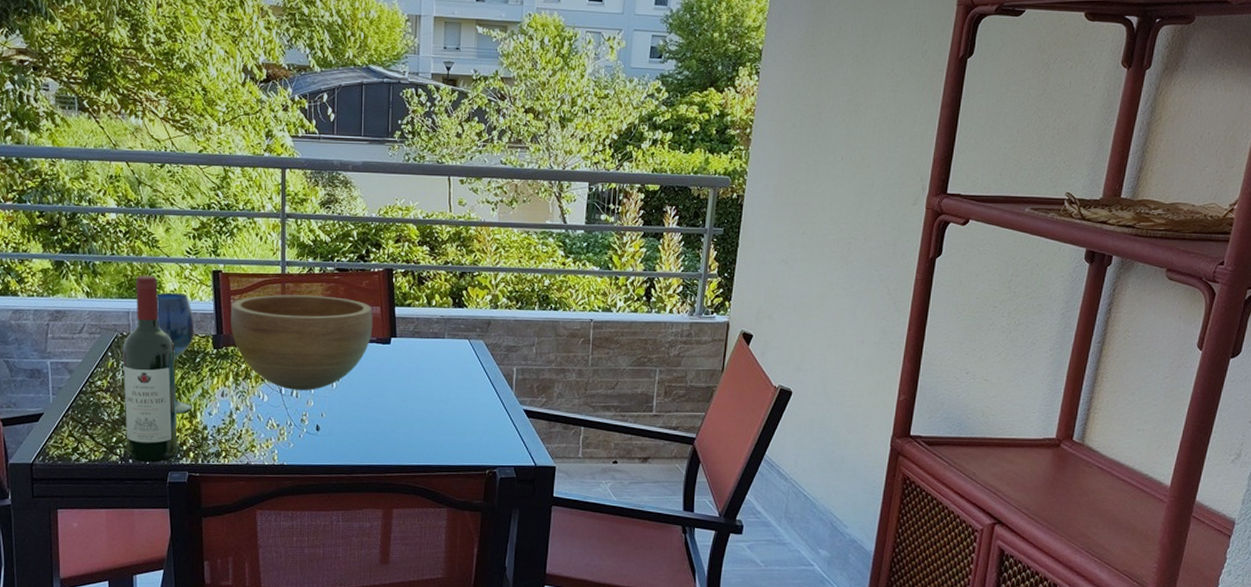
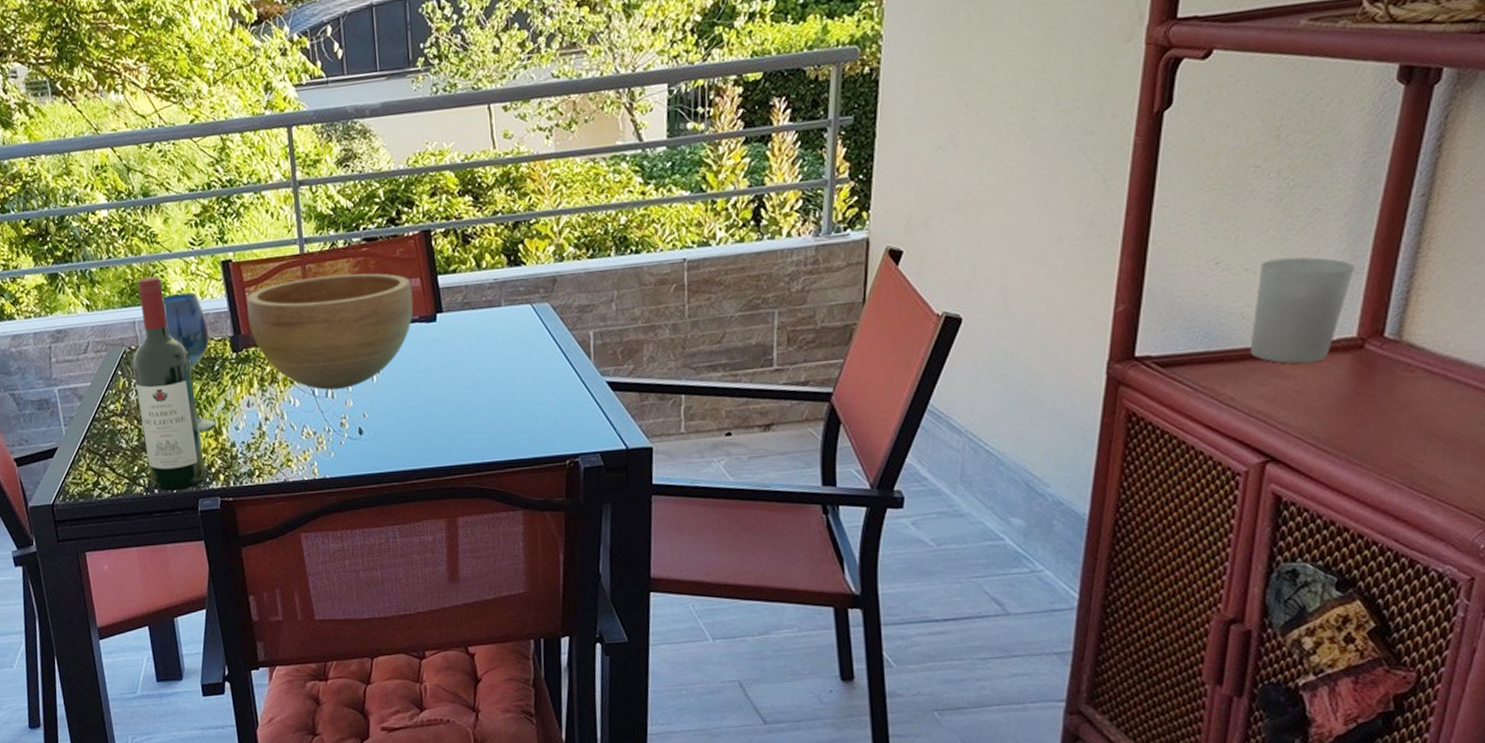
candle holder: none [986,375,1056,454] -> present [1249,257,1356,364]

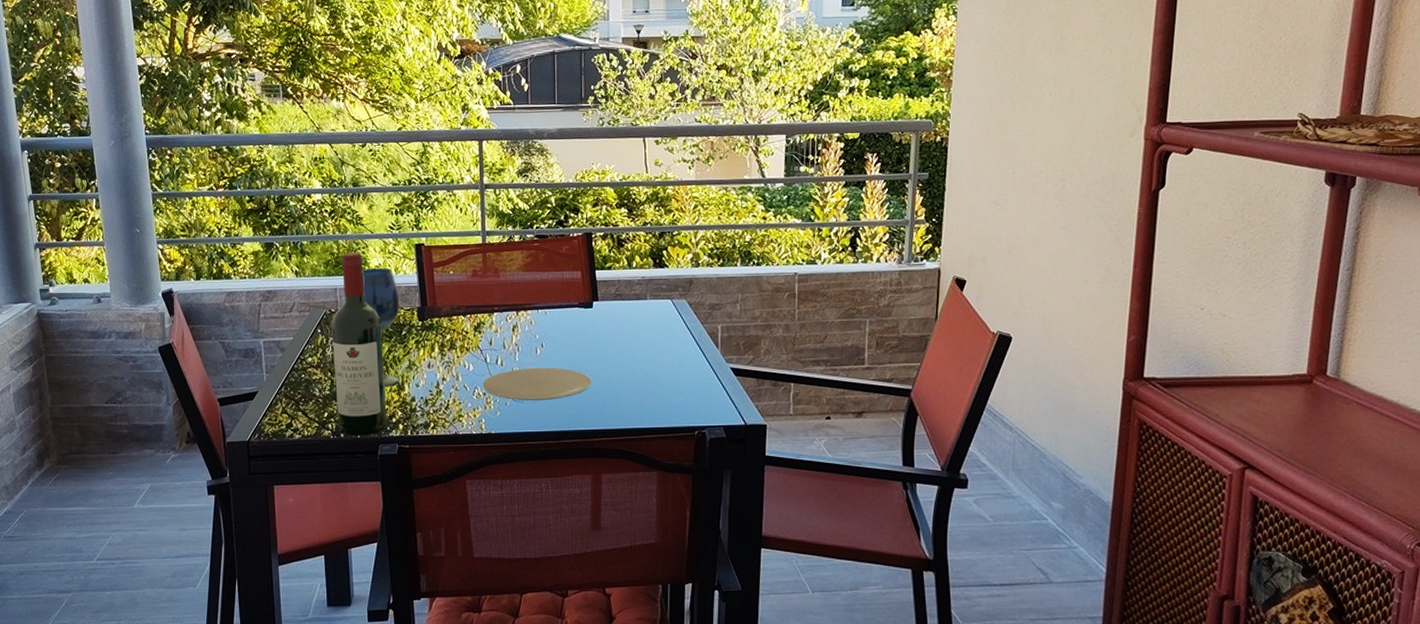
bowl: present [246,273,414,390] -> none [433,263,574,358]
plate: none [312,396,441,439] -> present [483,367,592,401]
candle holder: present [1249,257,1356,364] -> none [1229,309,1303,392]

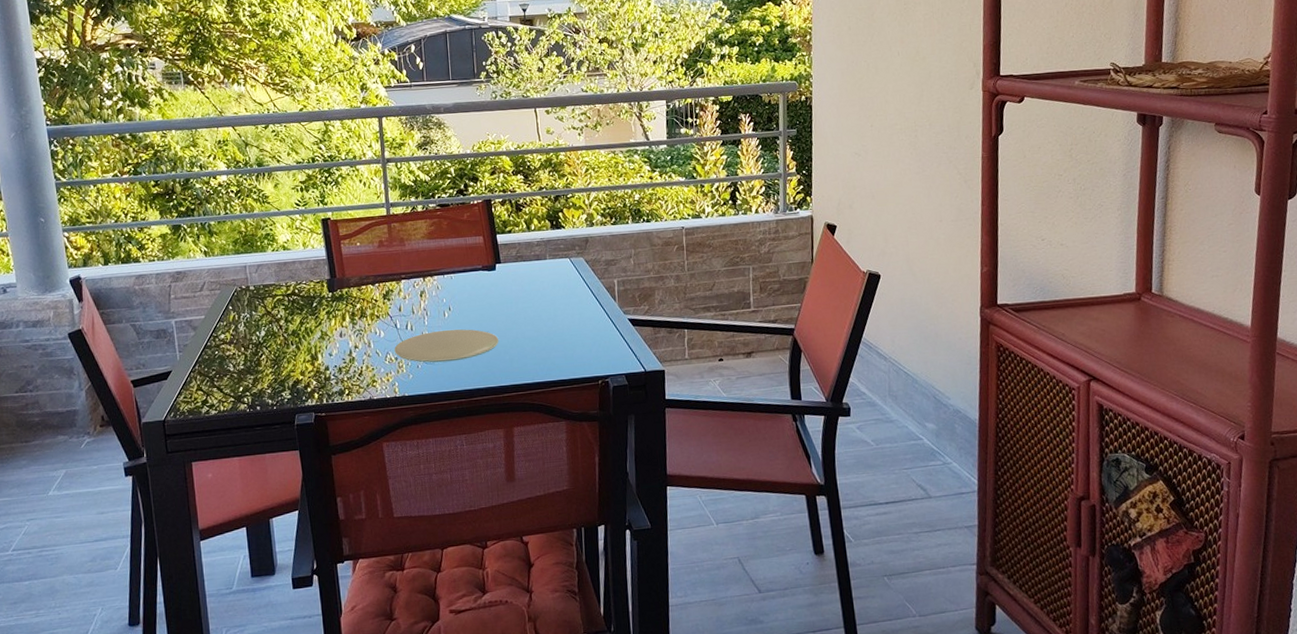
wine bottle: present [332,252,387,436] -> none [243,230,302,408]
wineglass: present [362,267,400,387] -> none [270,243,313,358]

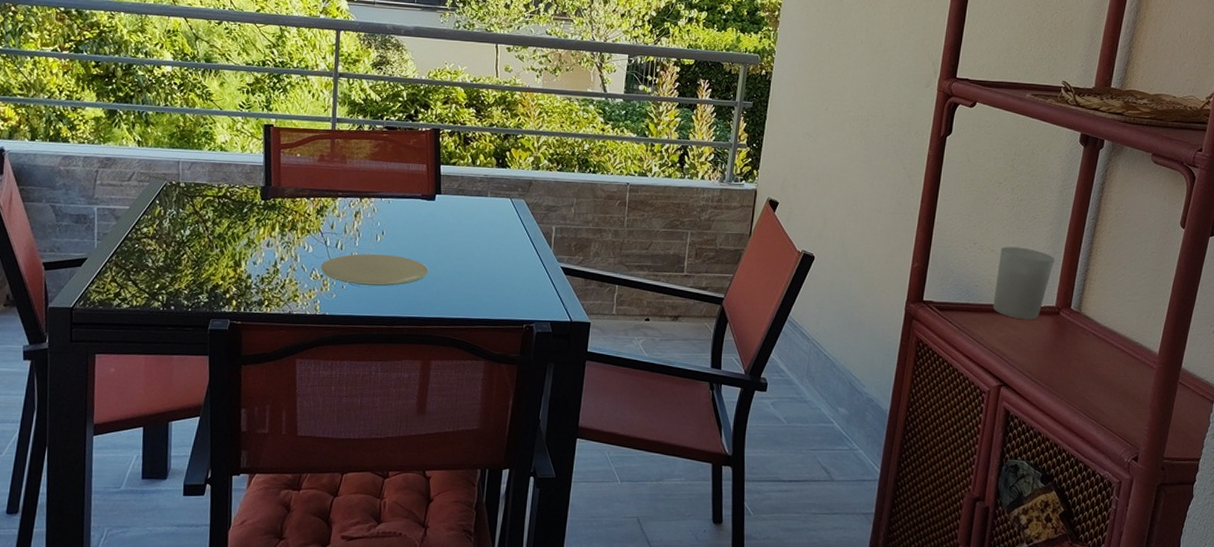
candle holder: none [1070,237,1129,311] -> present [993,246,1056,321]

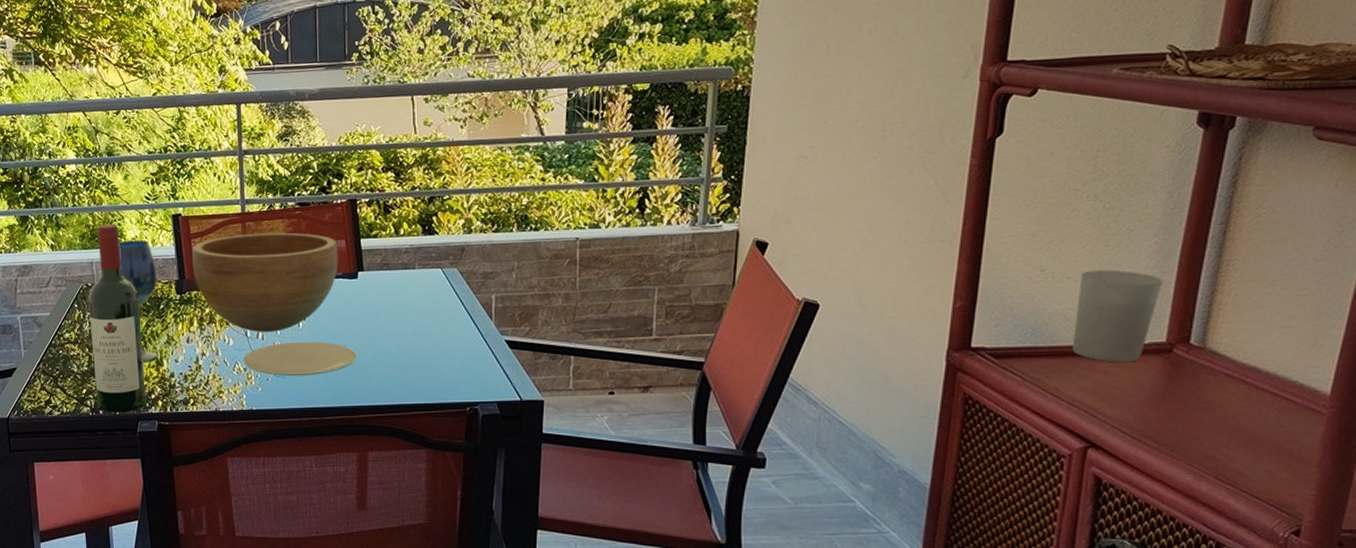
wine bottle: none [169,127,223,310] -> present [88,224,146,413]
wineglass: none [207,143,244,262] -> present [118,239,159,362]
bowl: none [279,150,419,243] -> present [191,232,338,332]

